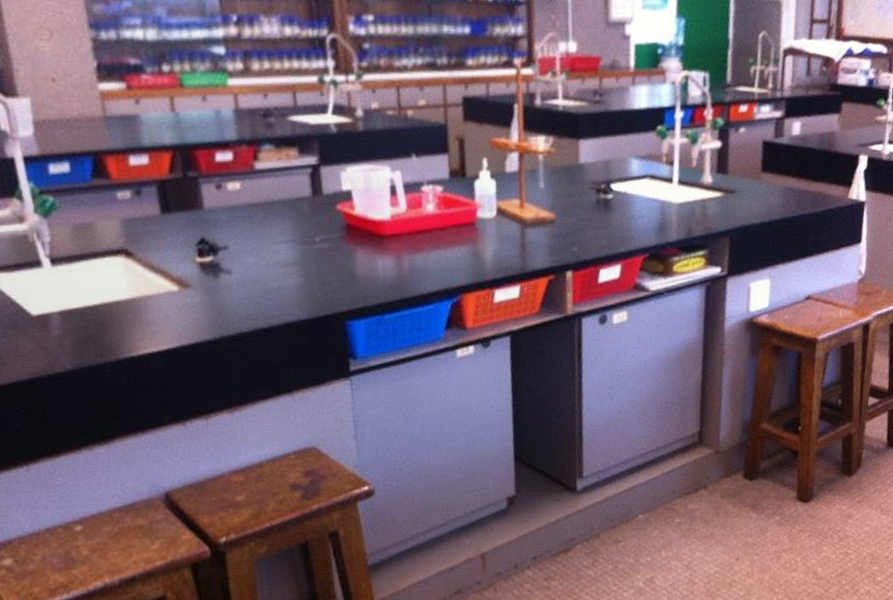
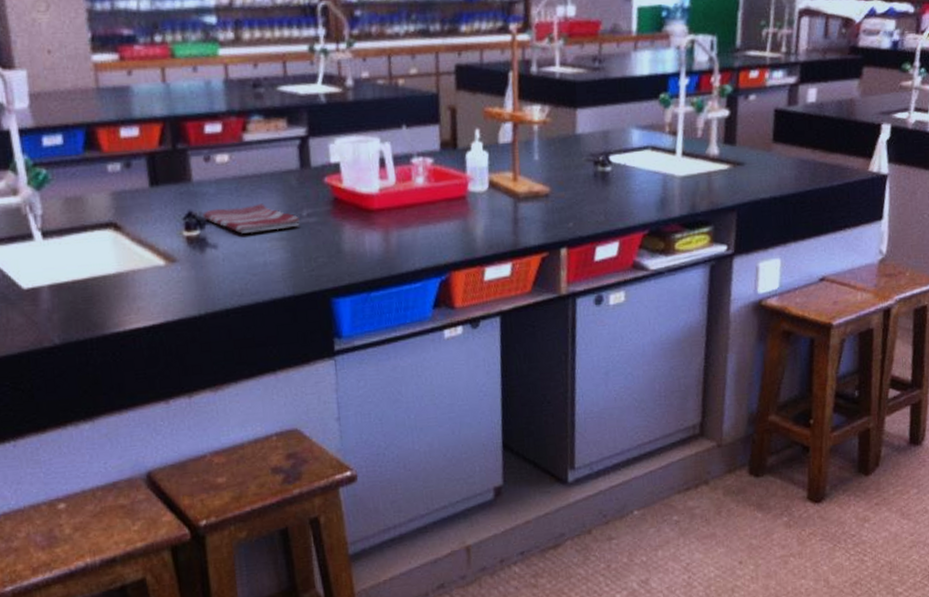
dish towel: none [215,230,313,259] -> present [203,203,300,234]

